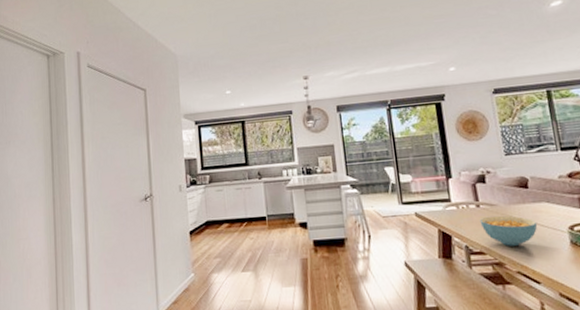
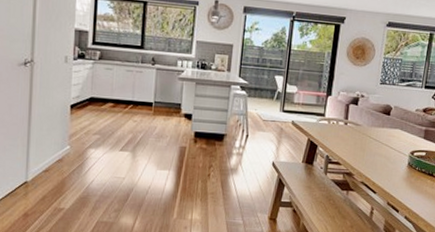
cereal bowl: present [479,215,538,246] -> none [343,133,388,161]

